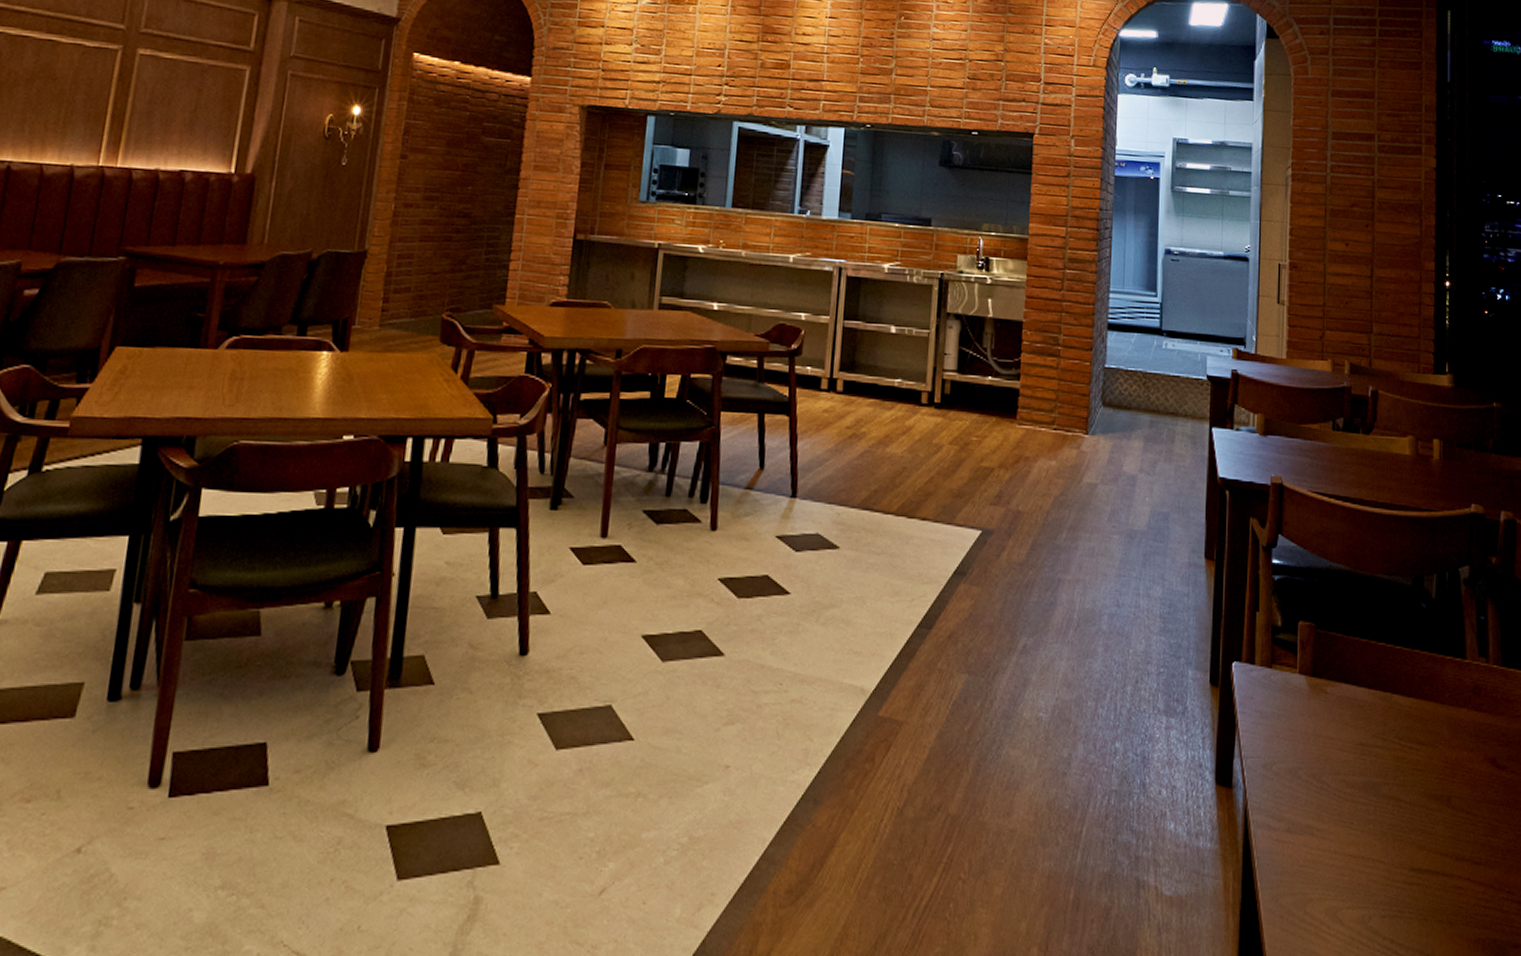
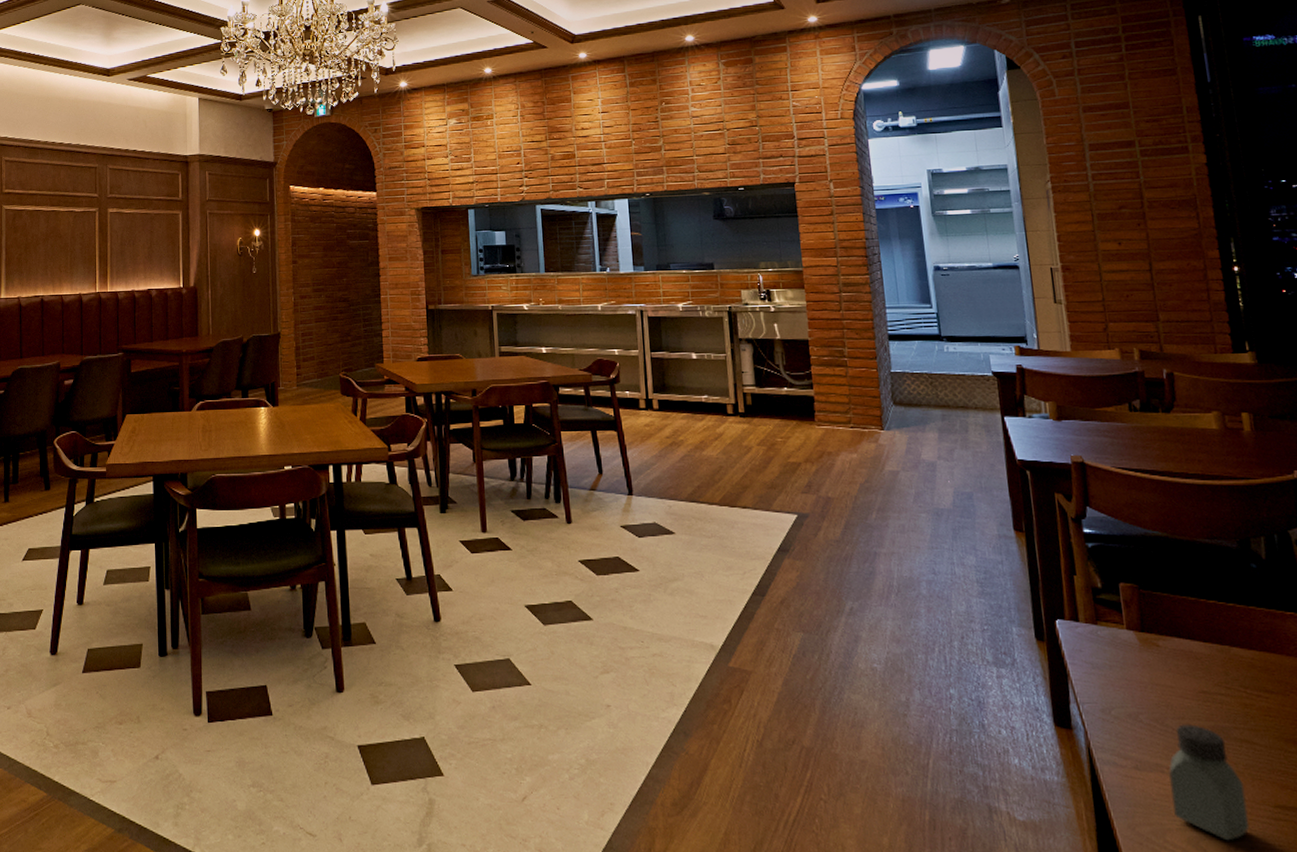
saltshaker: none [1317,780,1385,910] -> present [1168,724,1250,841]

